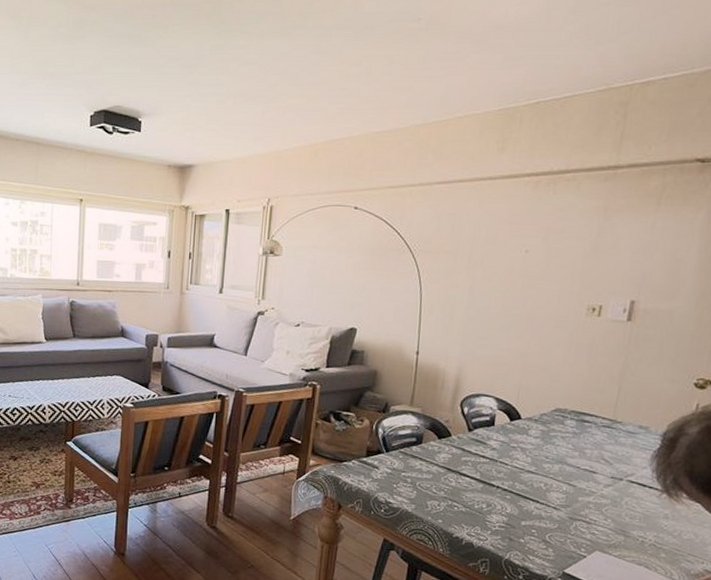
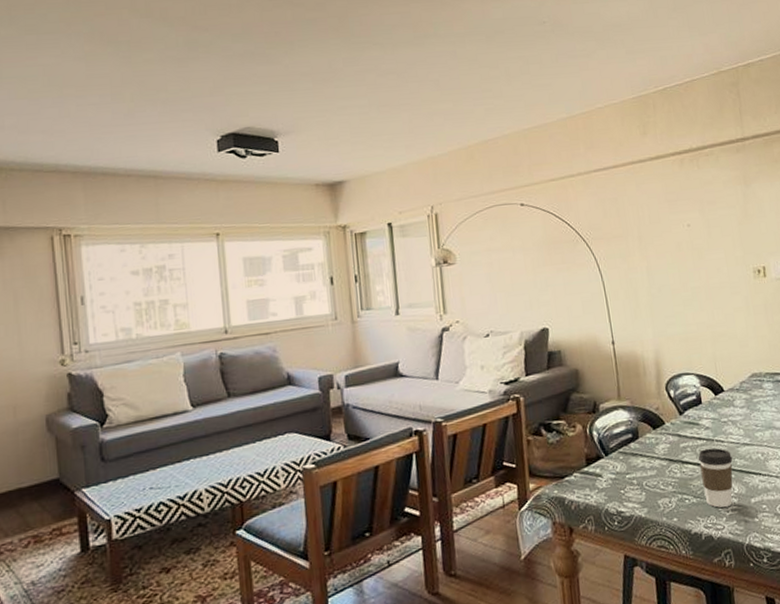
coffee cup: none [475,467,513,523] -> present [698,447,733,508]

